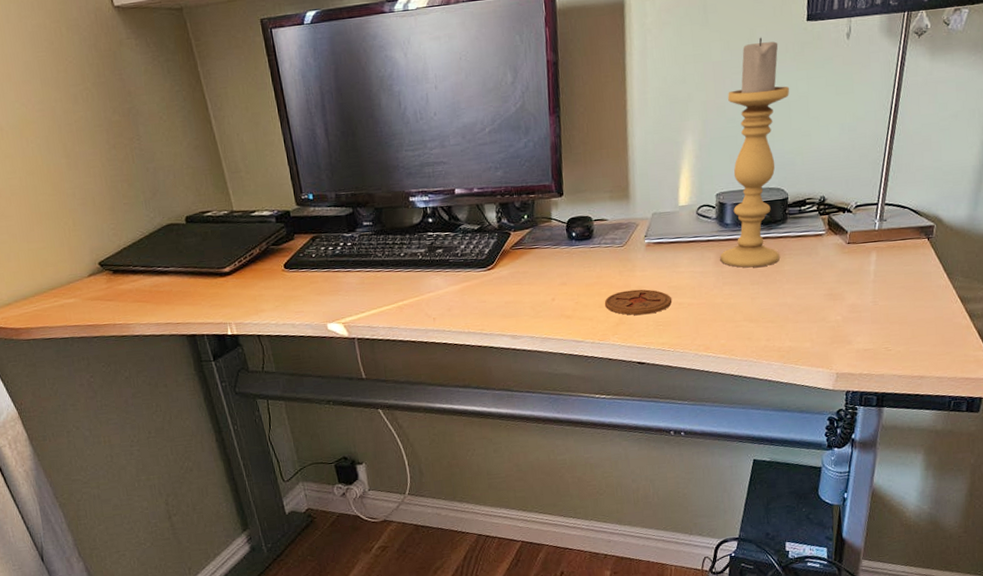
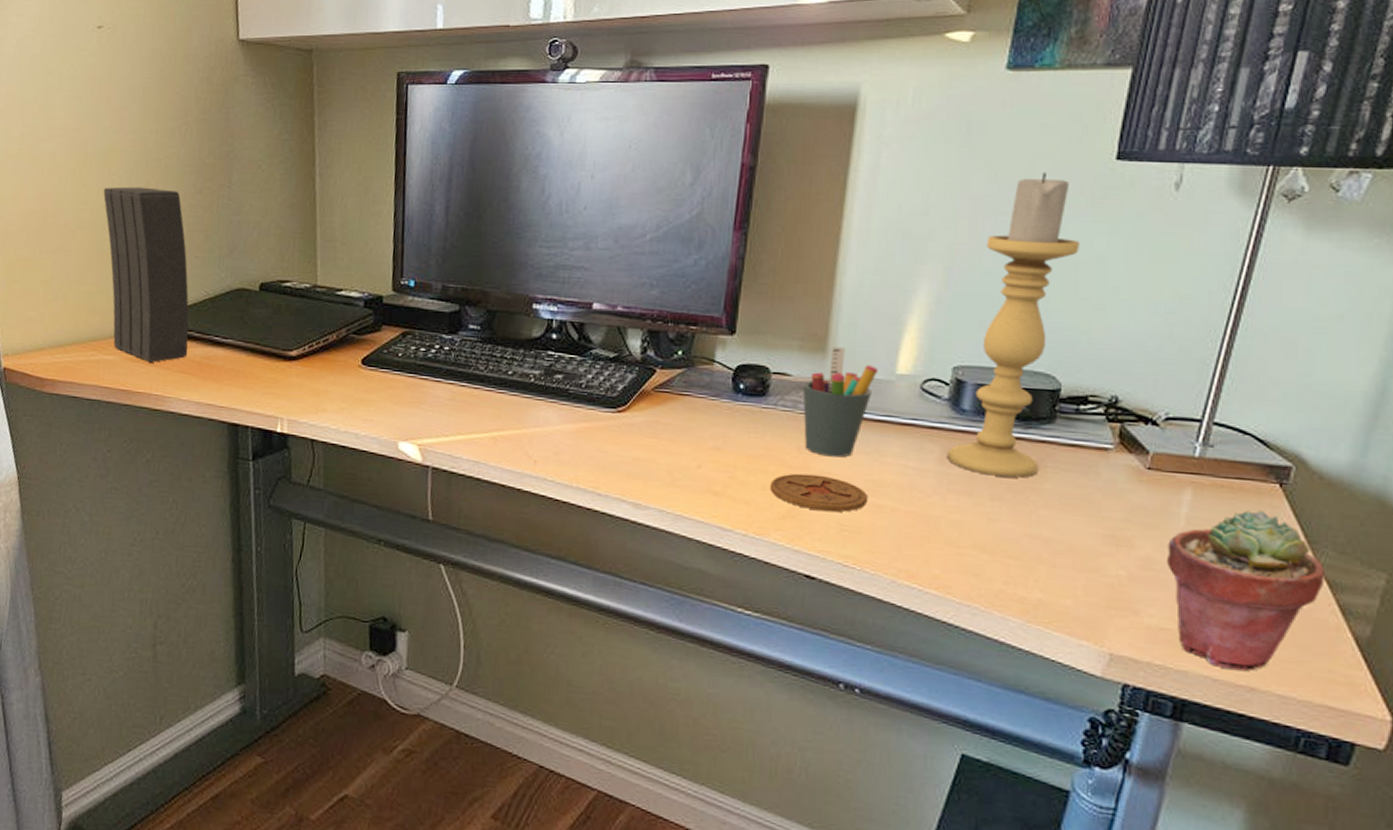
speaker: none [26,149,138,299] -> present [103,186,189,363]
pen holder: none [616,192,666,275] -> present [802,347,878,458]
potted succulent: none [864,258,958,367] -> present [1167,510,1325,671]

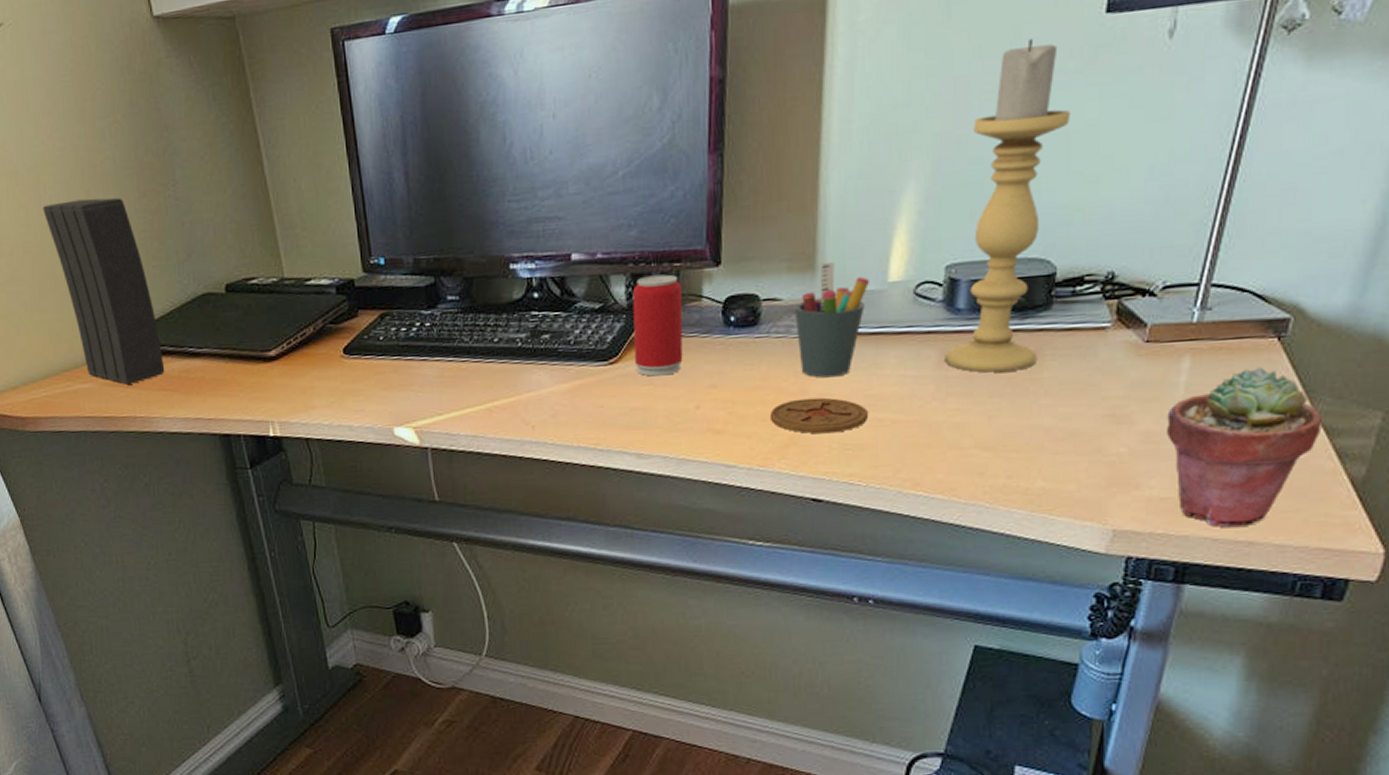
beverage can: none [643,334,696,431] -> present [632,274,683,377]

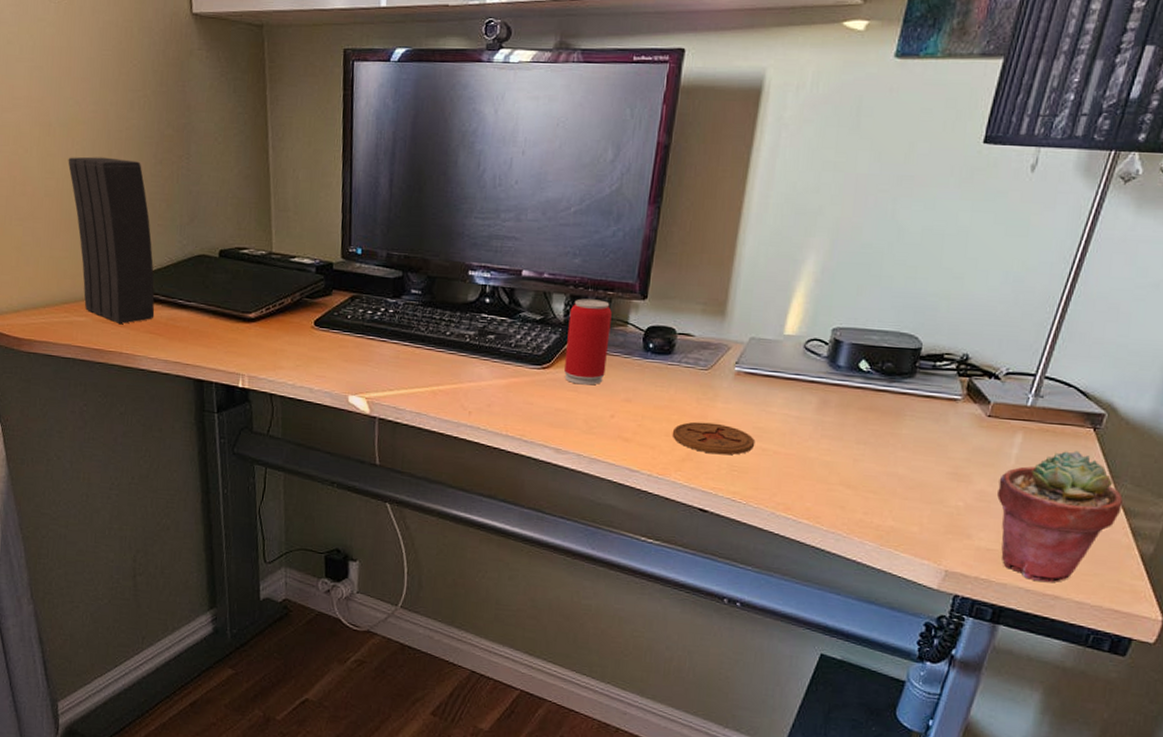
pen holder: present [794,262,869,378] -> none [703,310,768,408]
candle holder: present [945,38,1072,373] -> none [823,153,948,425]

